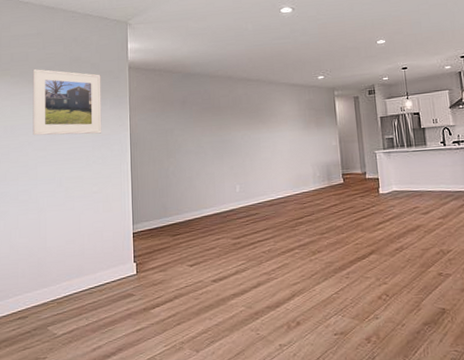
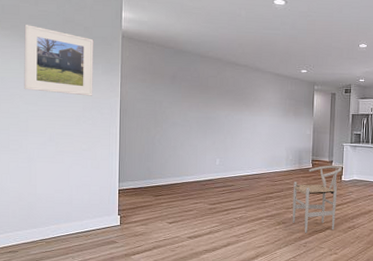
chair: none [324,176,380,262] -> present [292,165,342,234]

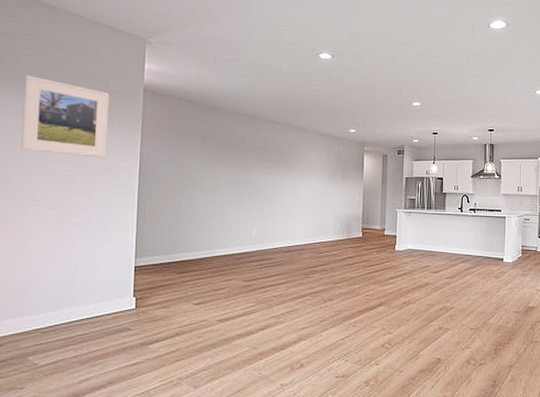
chair: present [292,165,342,234] -> none [340,233,395,312]

